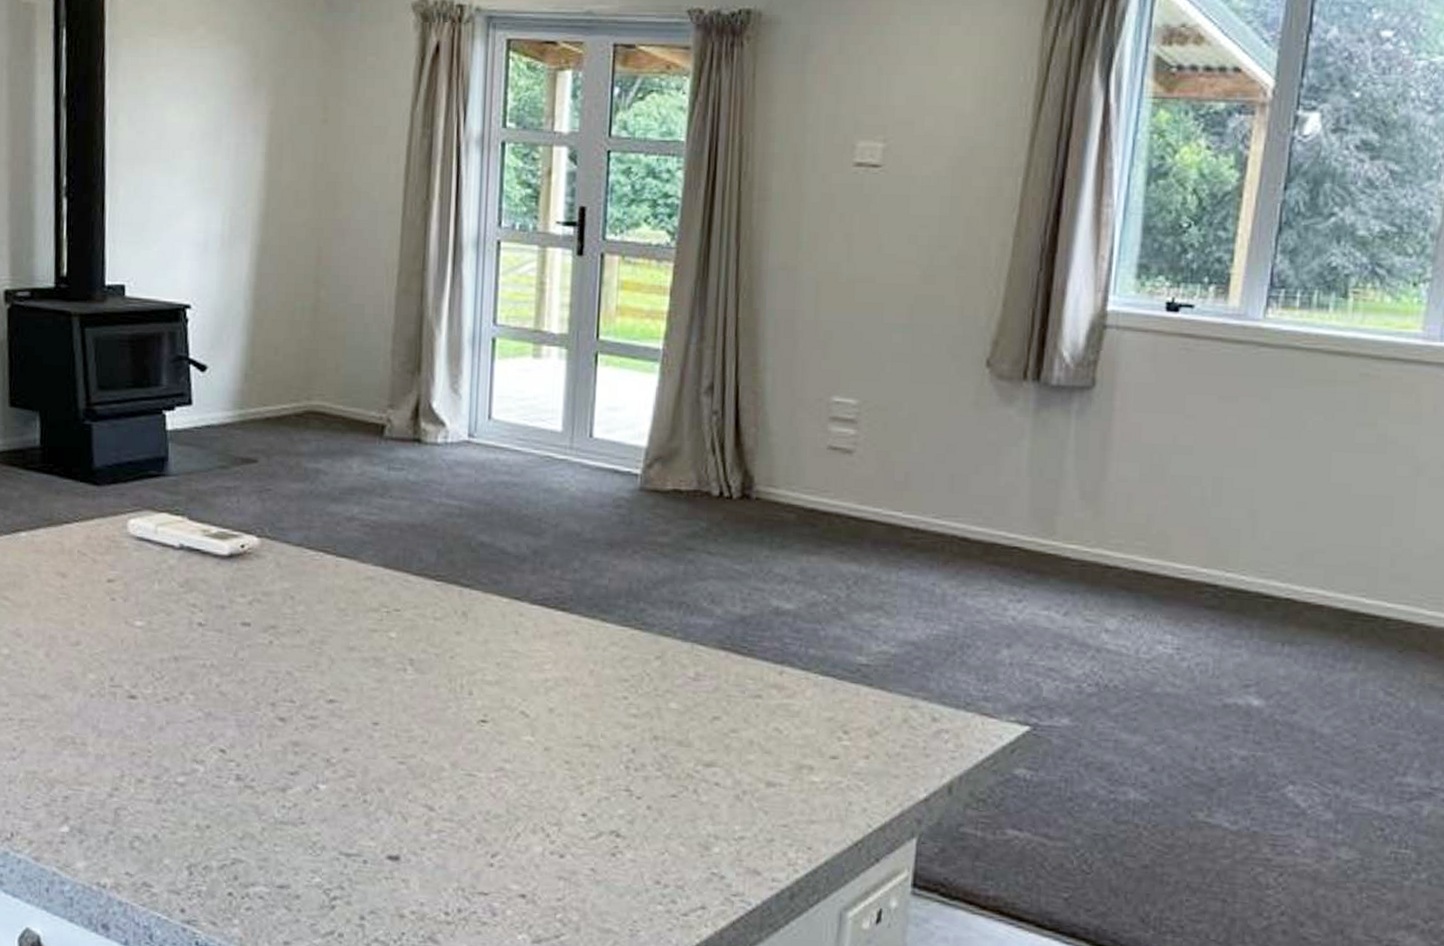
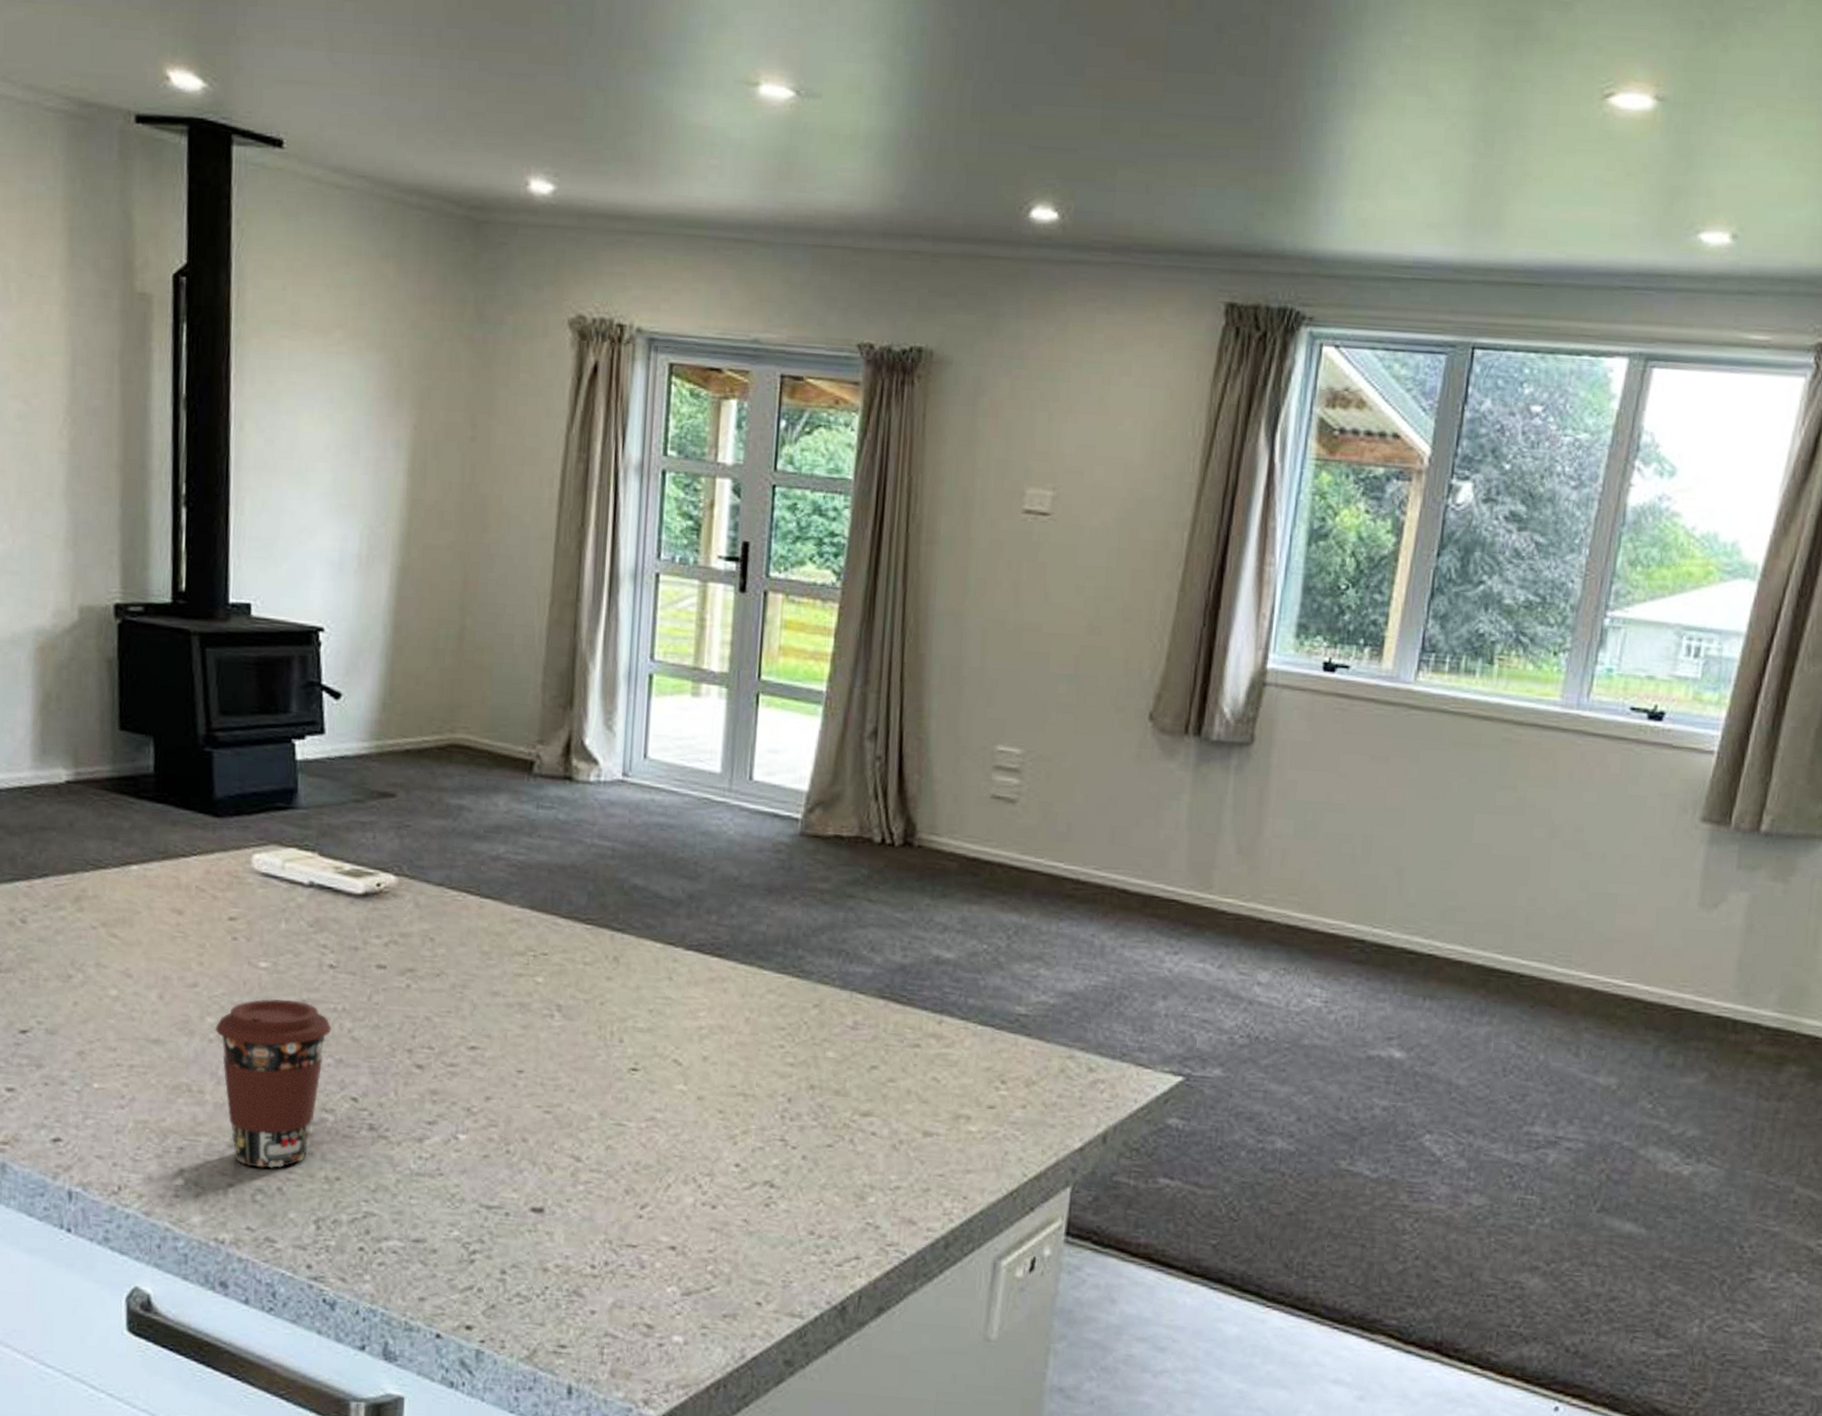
coffee cup: none [96,656,202,816] -> present [215,999,332,1168]

